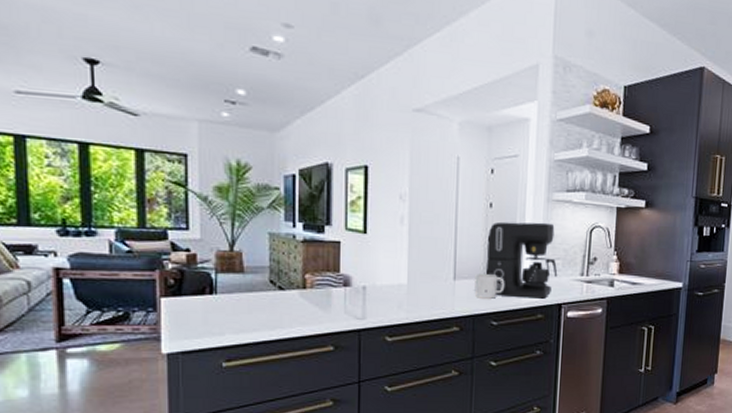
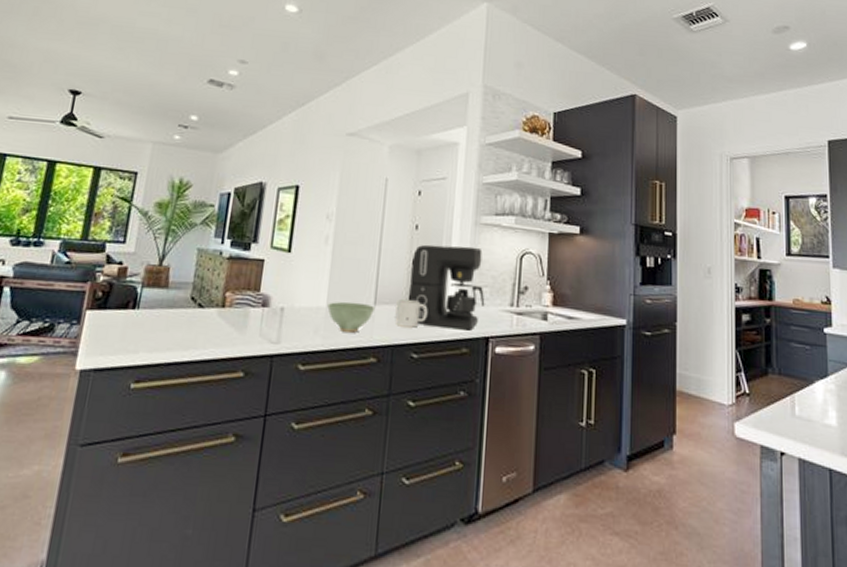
bowl: none [409,278,454,306] -> present [327,301,374,333]

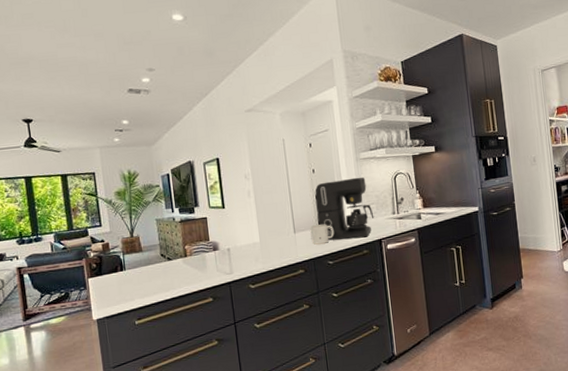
bowl: present [327,301,374,333] -> none [260,233,295,256]

